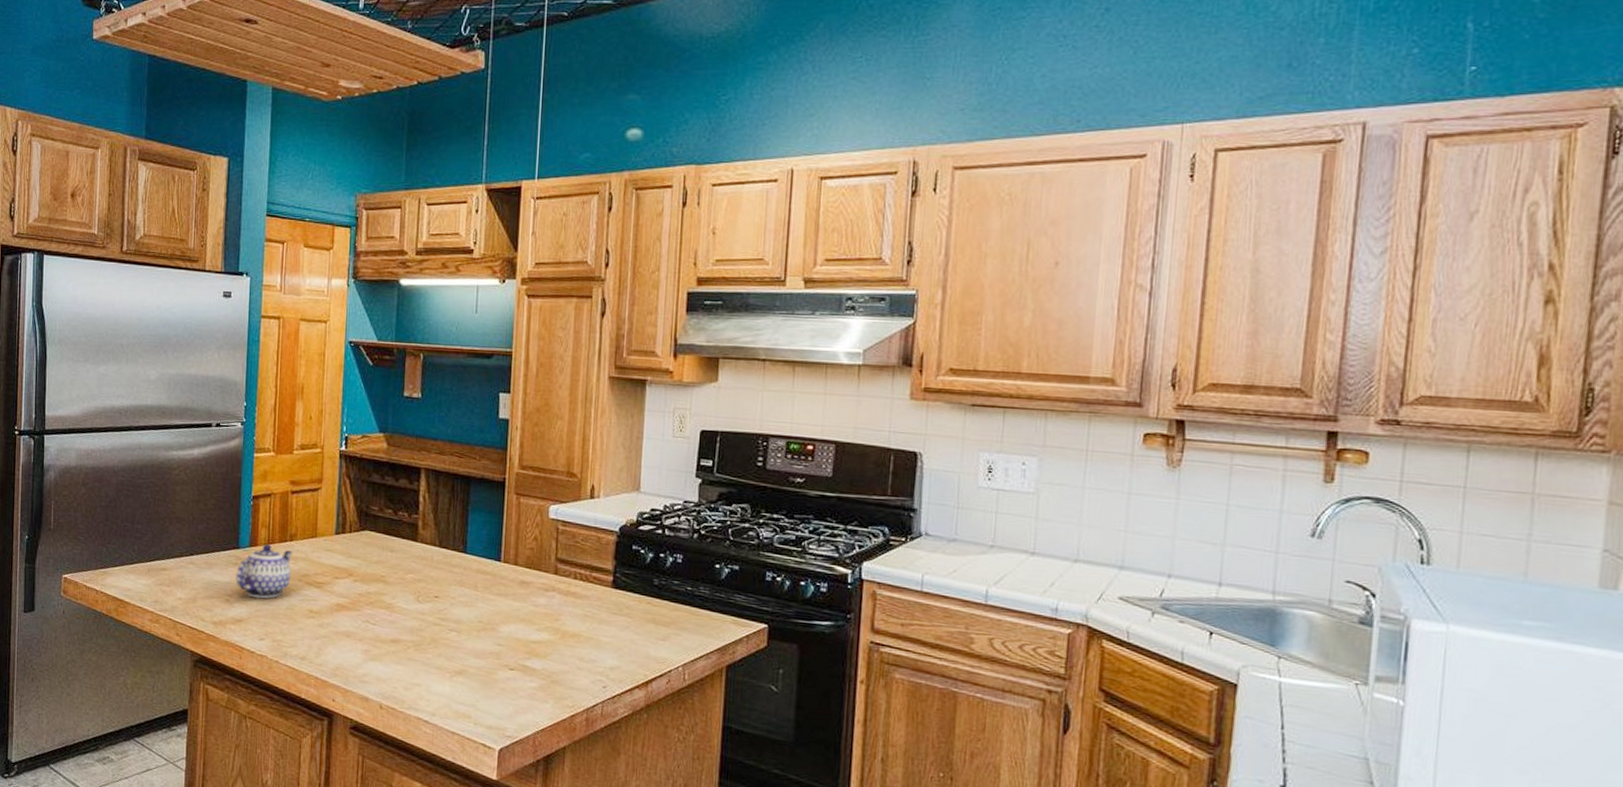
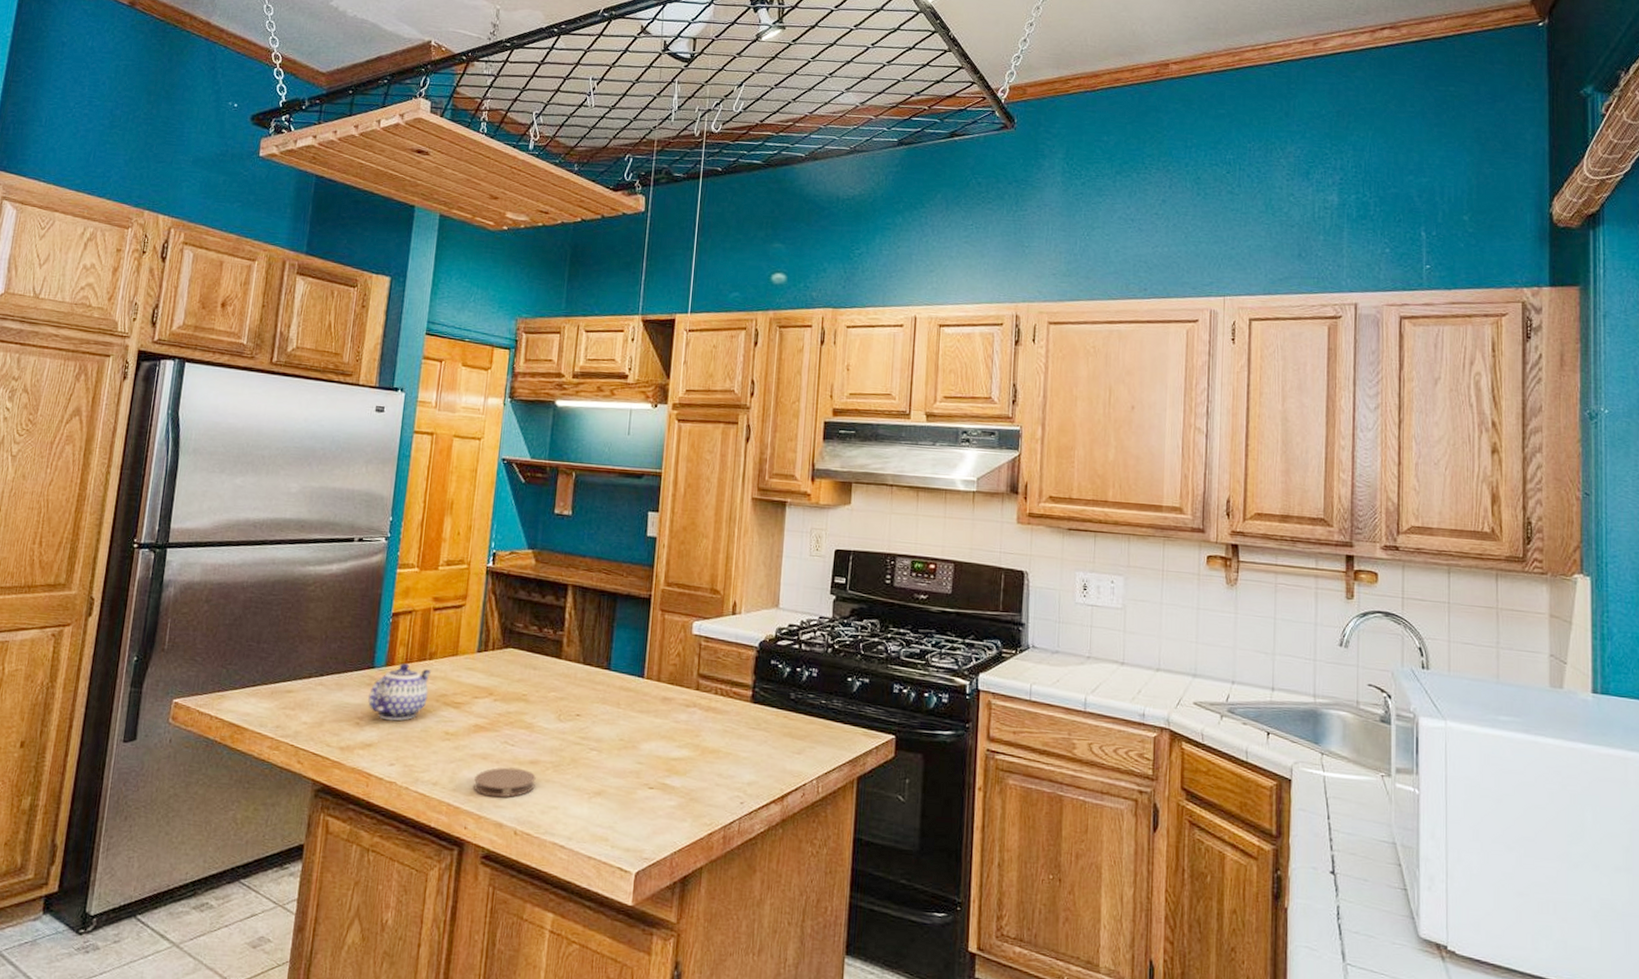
coaster: none [339,645,398,674] -> present [473,767,536,798]

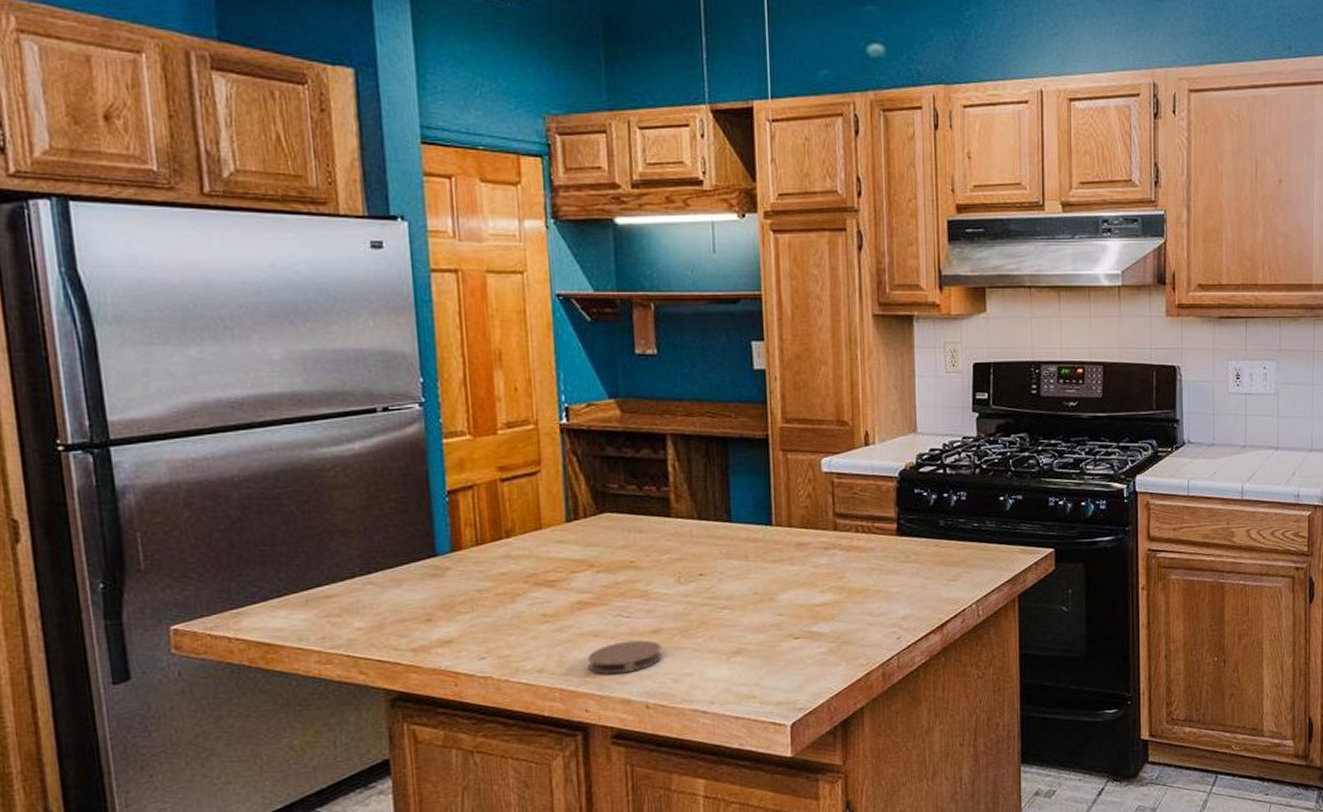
teapot: present [368,662,432,721] -> none [436,544,513,612]

